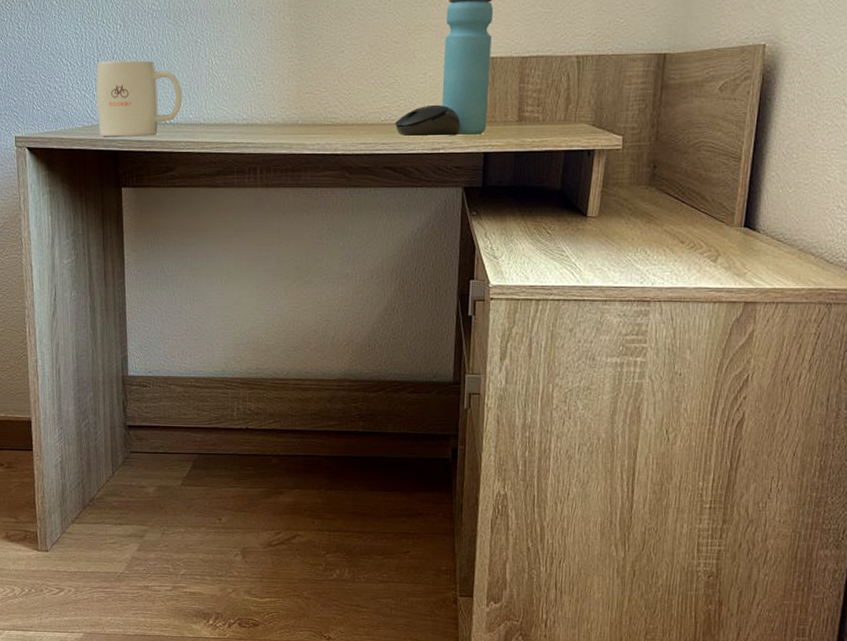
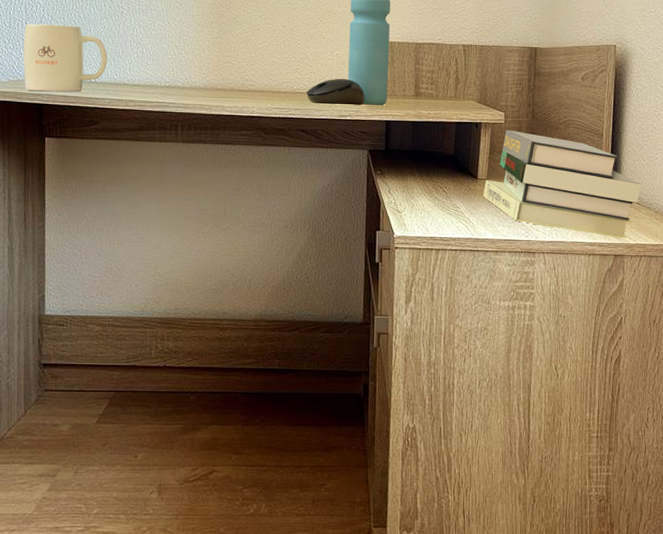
books: none [593,156,785,283] -> present [483,129,642,239]

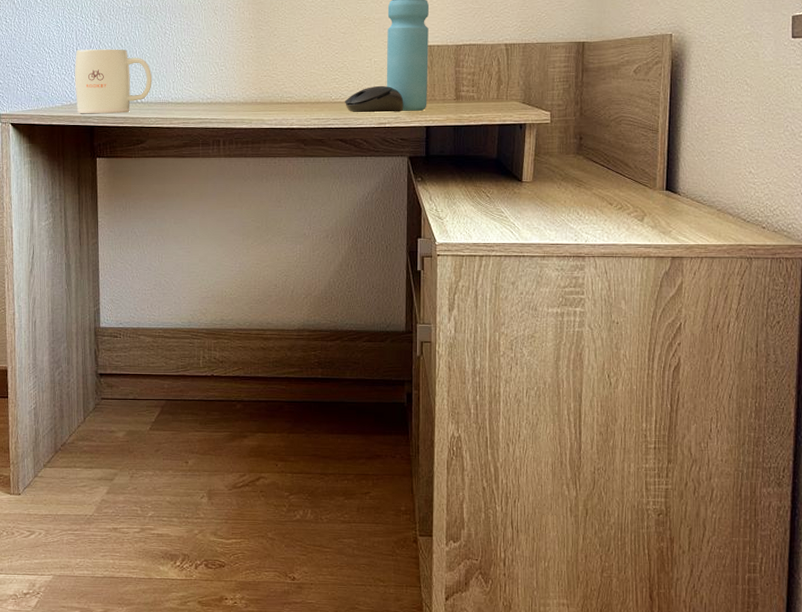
books: present [483,129,642,239] -> none [529,129,702,240]

